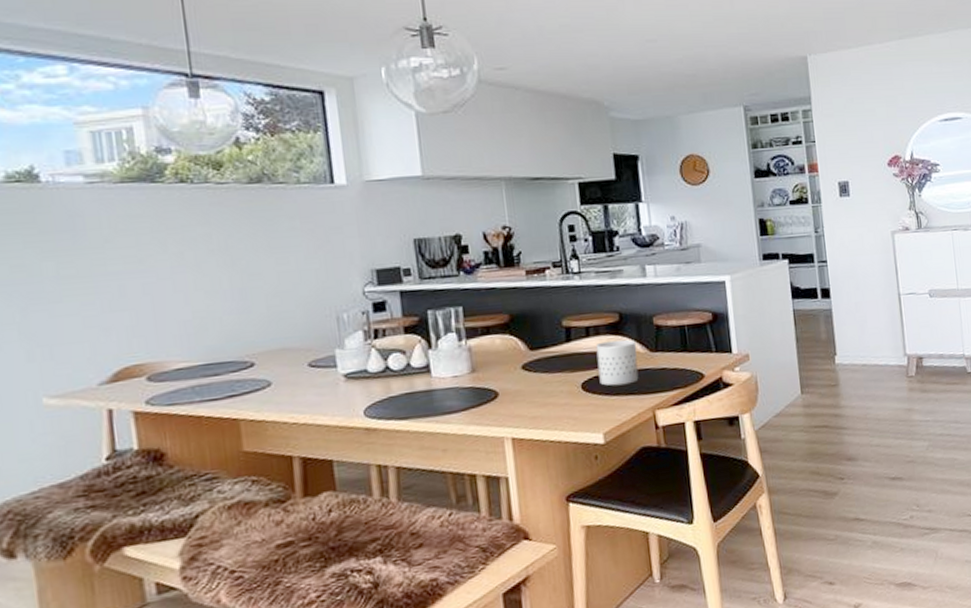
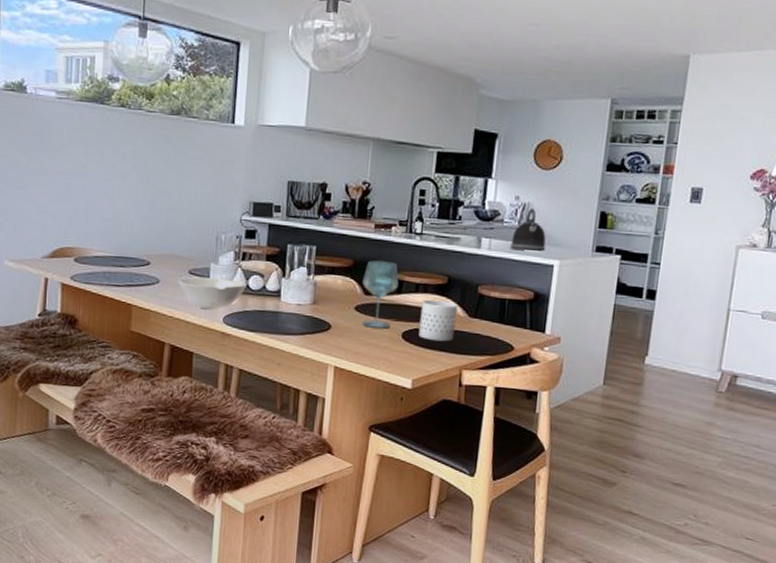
bowl: none [295,363,387,406] -> present [177,277,247,311]
wine glass: none [524,308,567,386] -> present [362,260,399,329]
kettle: none [676,226,714,272] -> present [511,208,546,251]

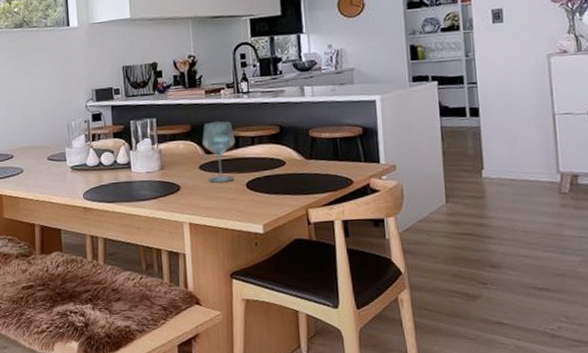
bowl: present [177,277,247,311] -> none [38,160,100,190]
mug: present [418,299,459,342] -> none [259,148,295,187]
kettle: present [511,208,546,251] -> none [332,52,365,92]

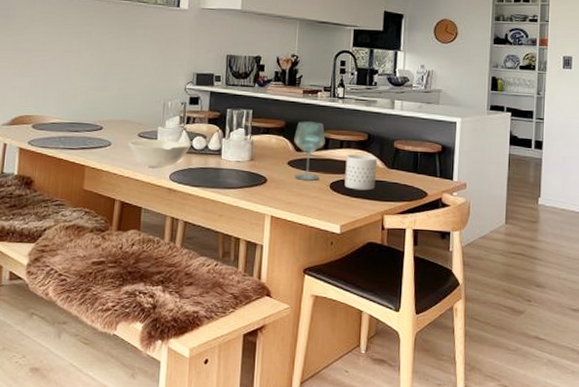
bowl: none [38,160,100,190] -> present [127,139,191,169]
mug: none [259,148,295,187] -> present [344,154,378,191]

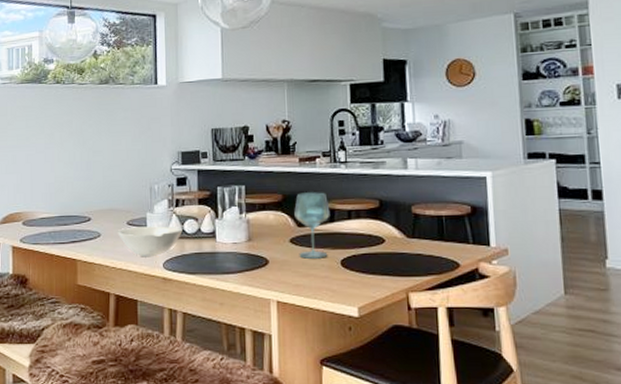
mug: present [344,154,378,191] -> none [356,224,395,266]

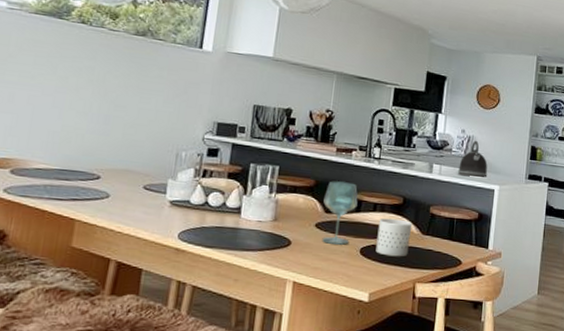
bowl: present [117,226,183,257] -> none [130,192,206,227]
mug: none [356,224,395,266] -> present [376,218,413,257]
kettle: none [438,124,475,166] -> present [458,140,488,178]

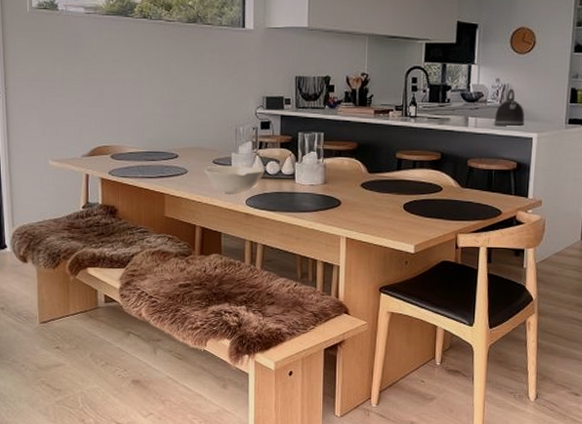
bowl: none [130,192,206,227] -> present [203,165,265,195]
wine glass: present [322,181,358,245] -> none [366,142,398,202]
mug: present [376,218,413,257] -> none [418,174,451,211]

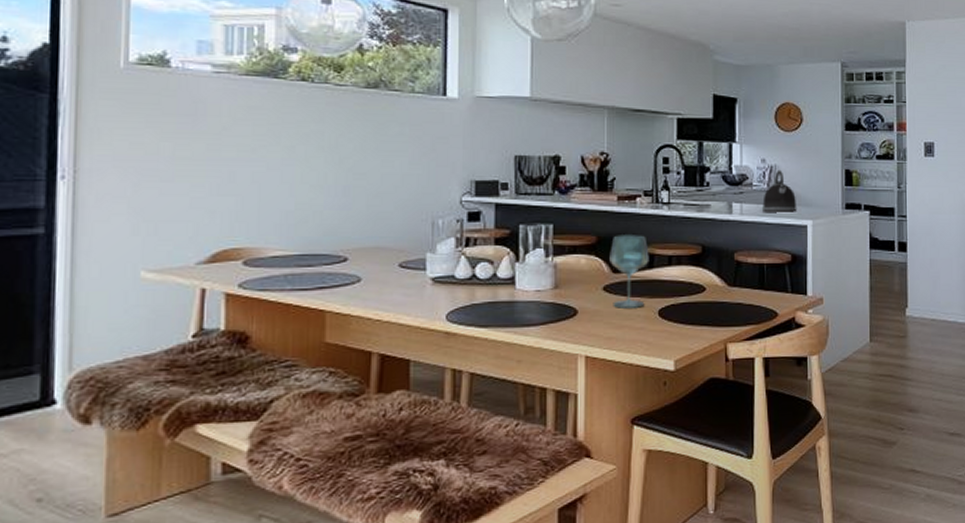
bowl: present [203,165,265,195] -> none [384,269,473,308]
wine glass: none [366,142,398,202] -> present [610,235,649,308]

